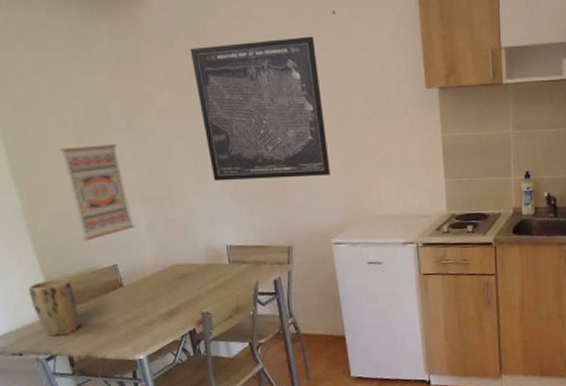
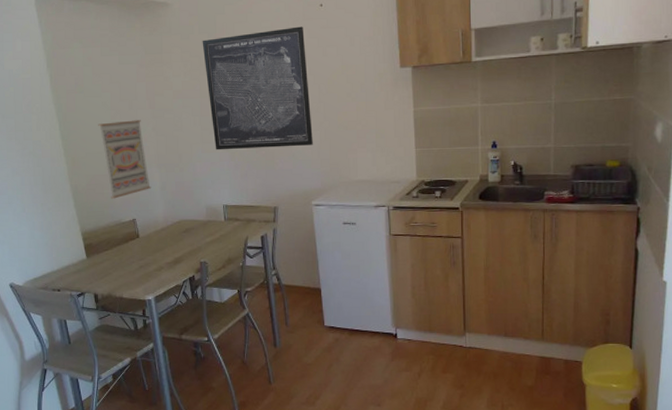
plant pot: present [28,278,79,336] -> none [68,229,104,277]

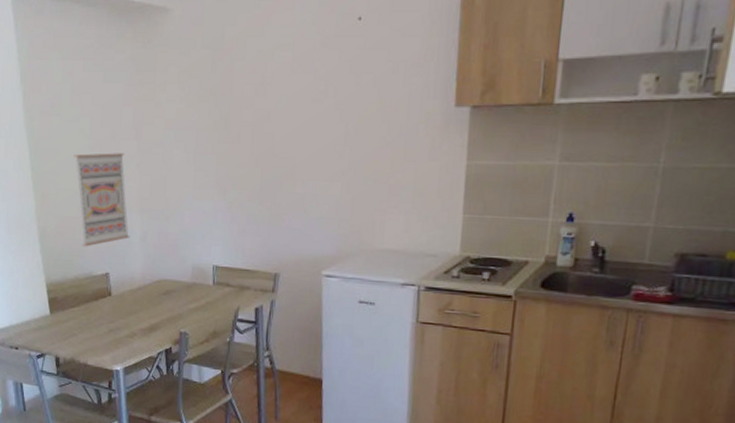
wall art: present [202,26,313,150] -> none [205,45,334,200]

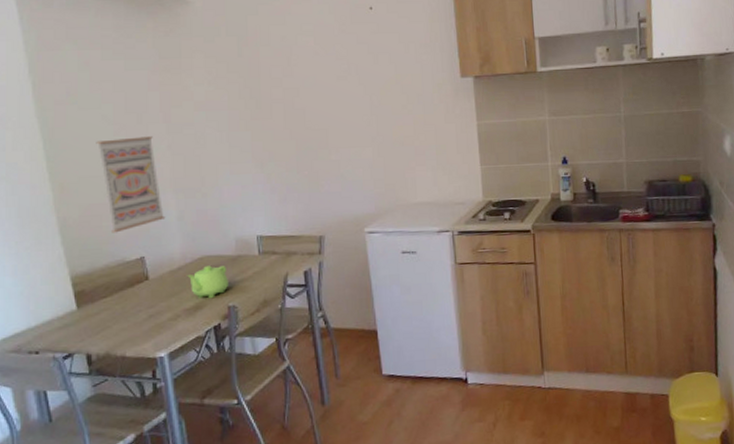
teapot: none [144,289,183,322] -> present [186,265,230,299]

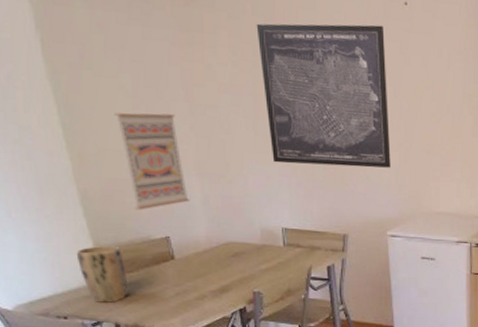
plant pot: none [51,271,100,333] -> present [76,245,127,303]
teapot: present [186,265,230,299] -> none [212,251,255,283]
wall art: none [230,31,365,171] -> present [256,23,391,168]

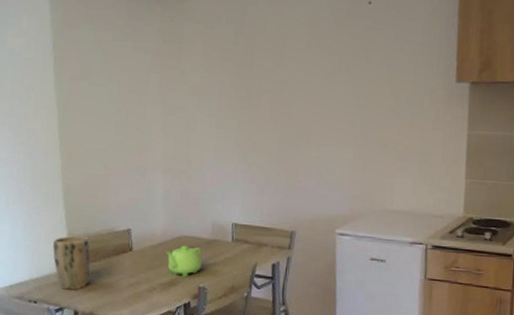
wall art: present [114,113,190,210] -> none [101,116,153,204]
teapot: none [212,251,255,283] -> present [165,245,202,277]
wall art: present [256,23,391,168] -> none [228,25,347,164]

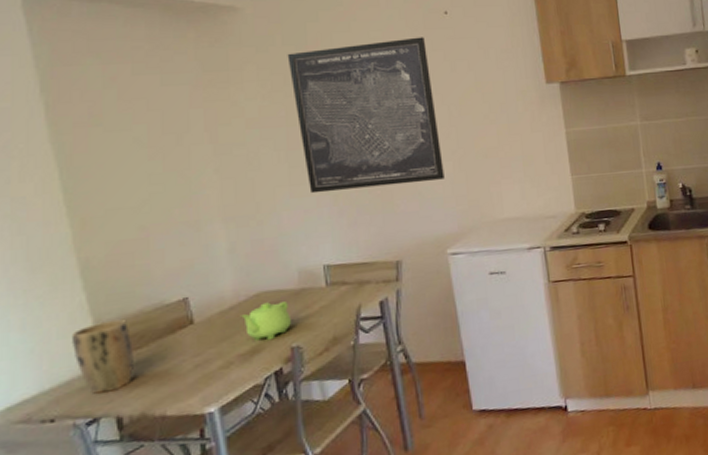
wall art: none [228,25,347,164] -> present [287,37,445,194]

